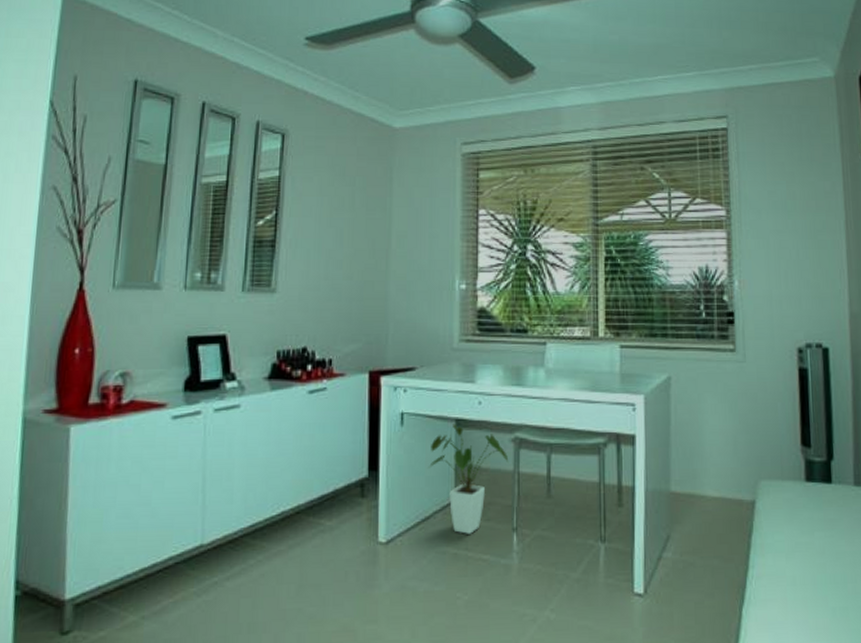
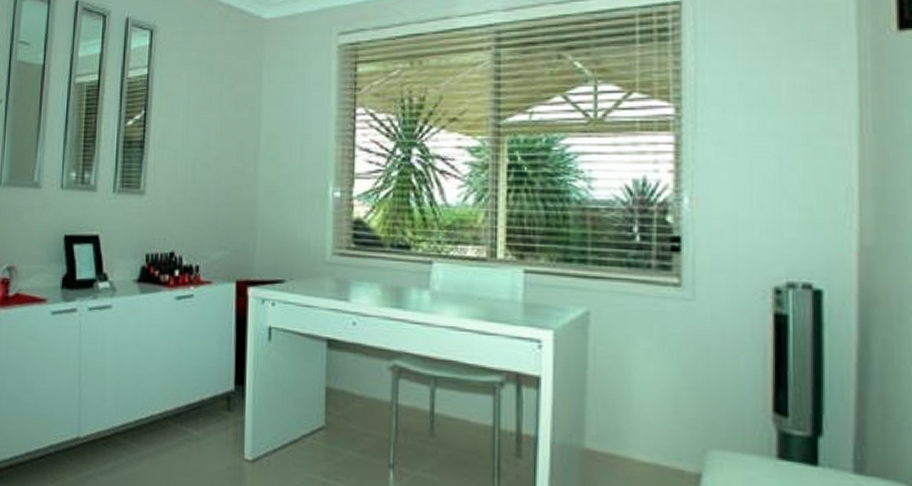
house plant: present [428,424,509,534] -> none [296,344,386,464]

